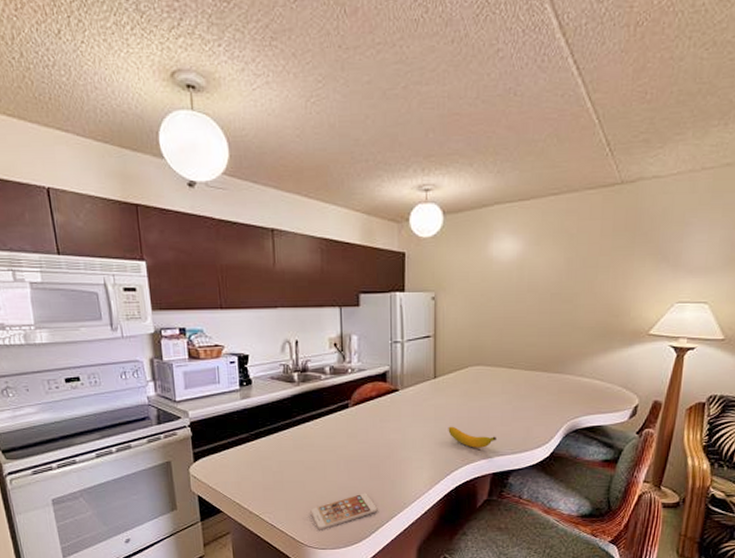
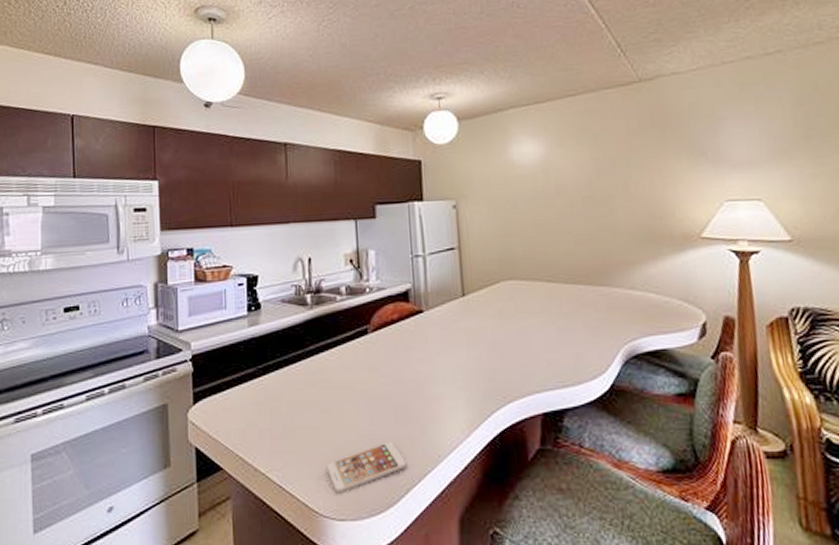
banana: present [448,426,497,448] -> none [483,353,544,381]

